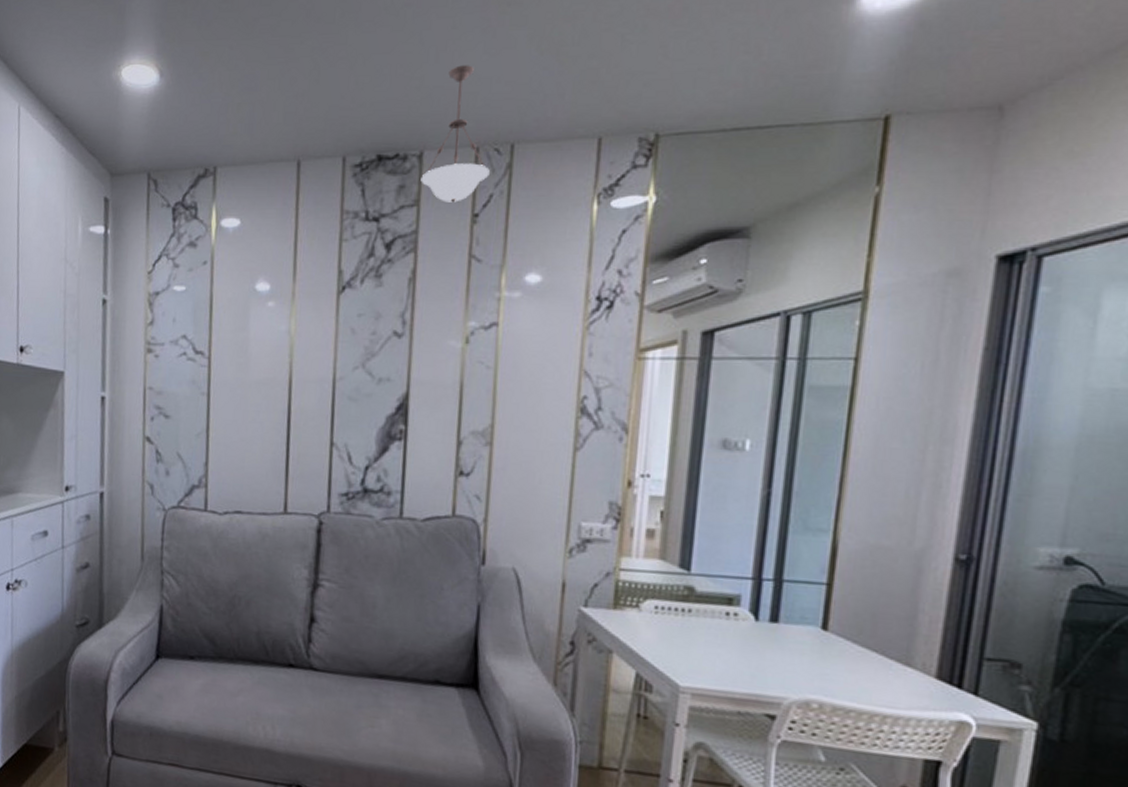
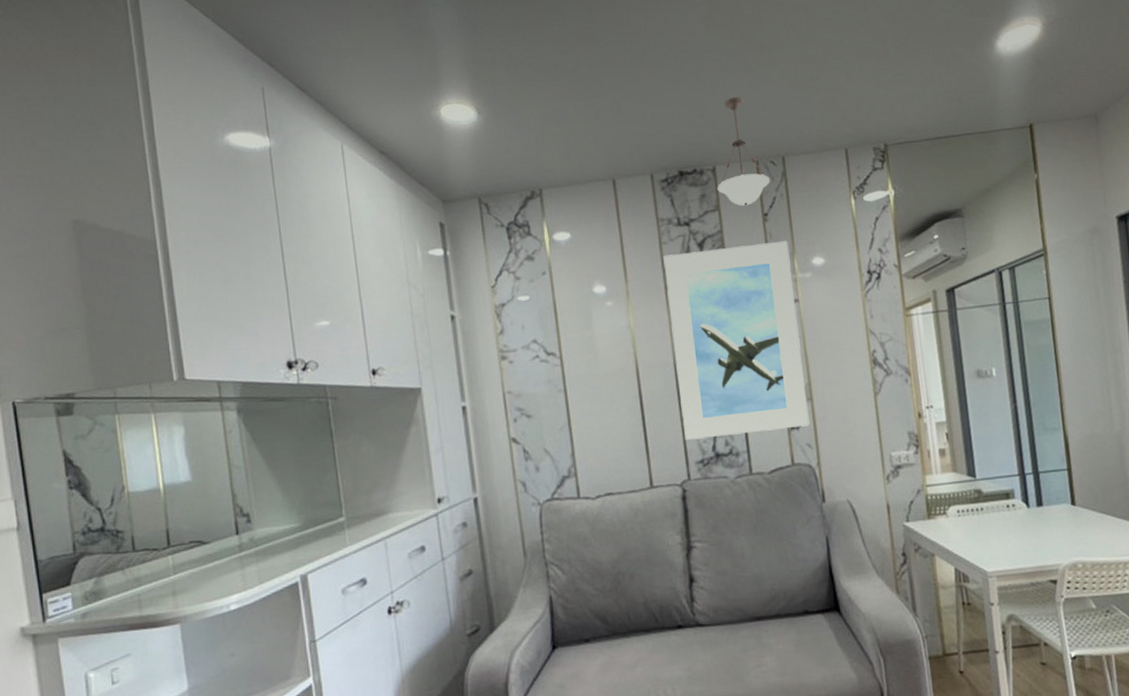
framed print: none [331,249,498,475] -> present [663,240,810,440]

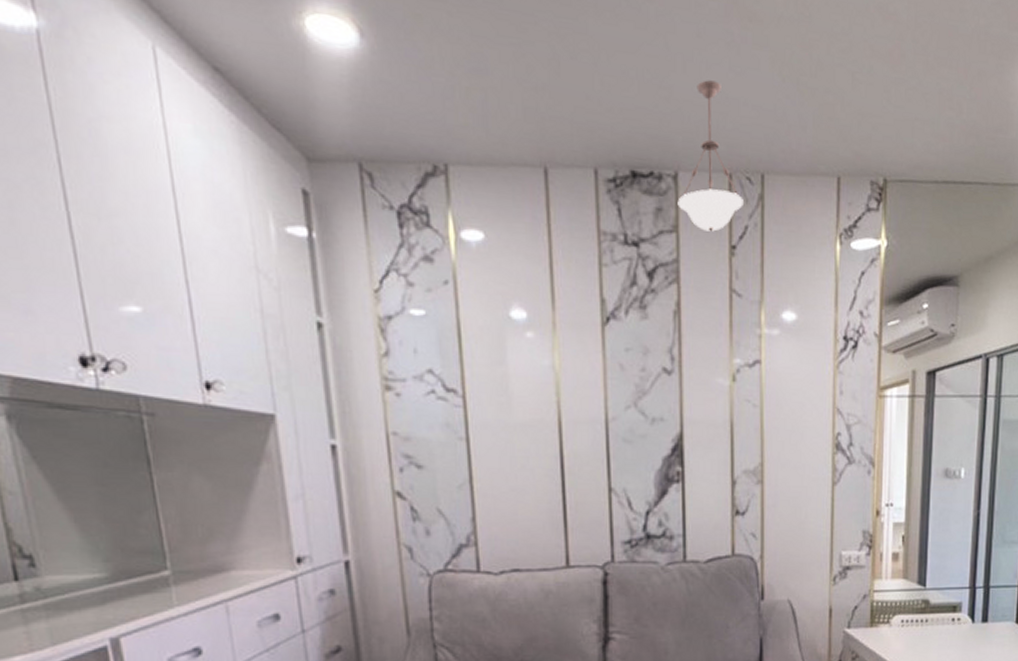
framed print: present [663,240,810,440] -> none [602,281,757,516]

